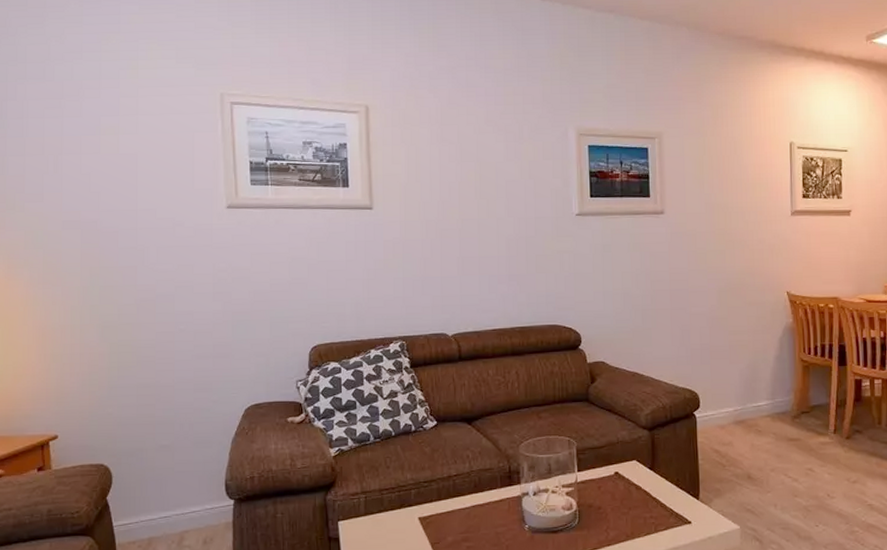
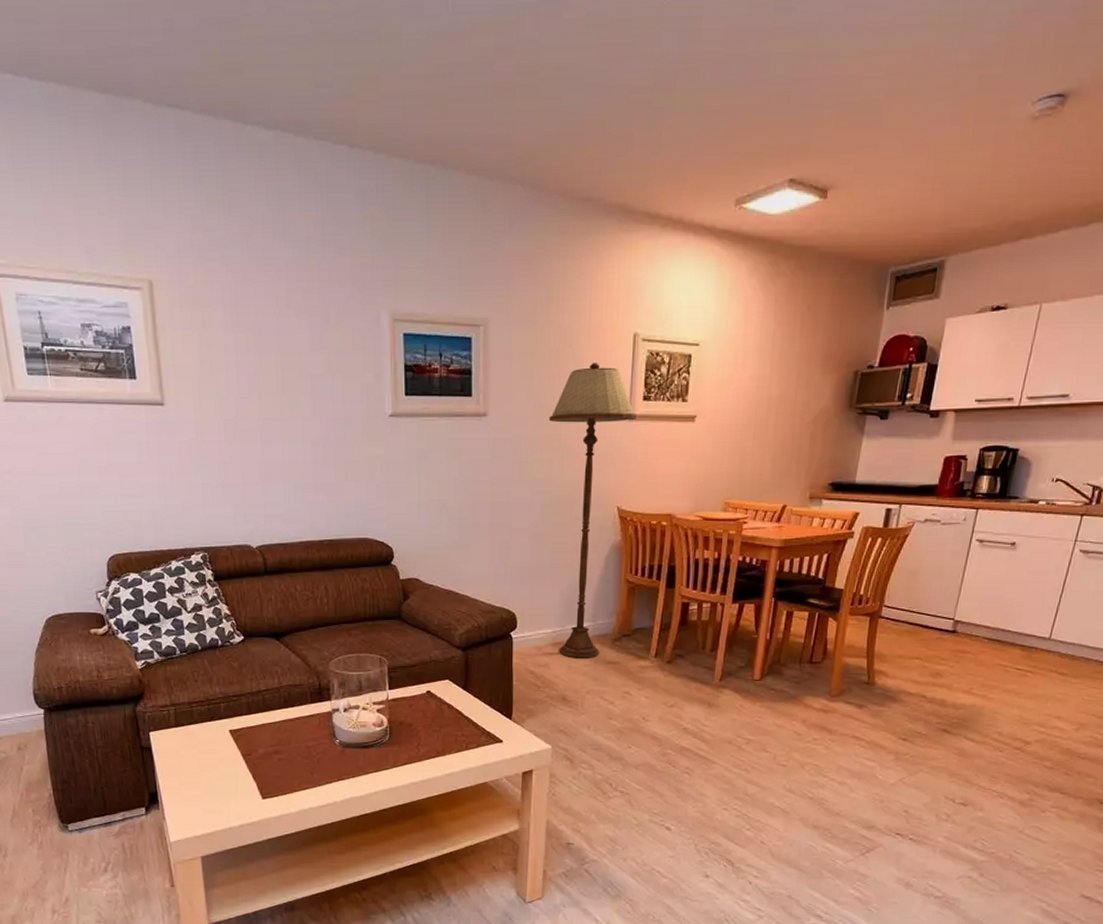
floor lamp: none [719,167,798,436] -> present [549,363,637,658]

